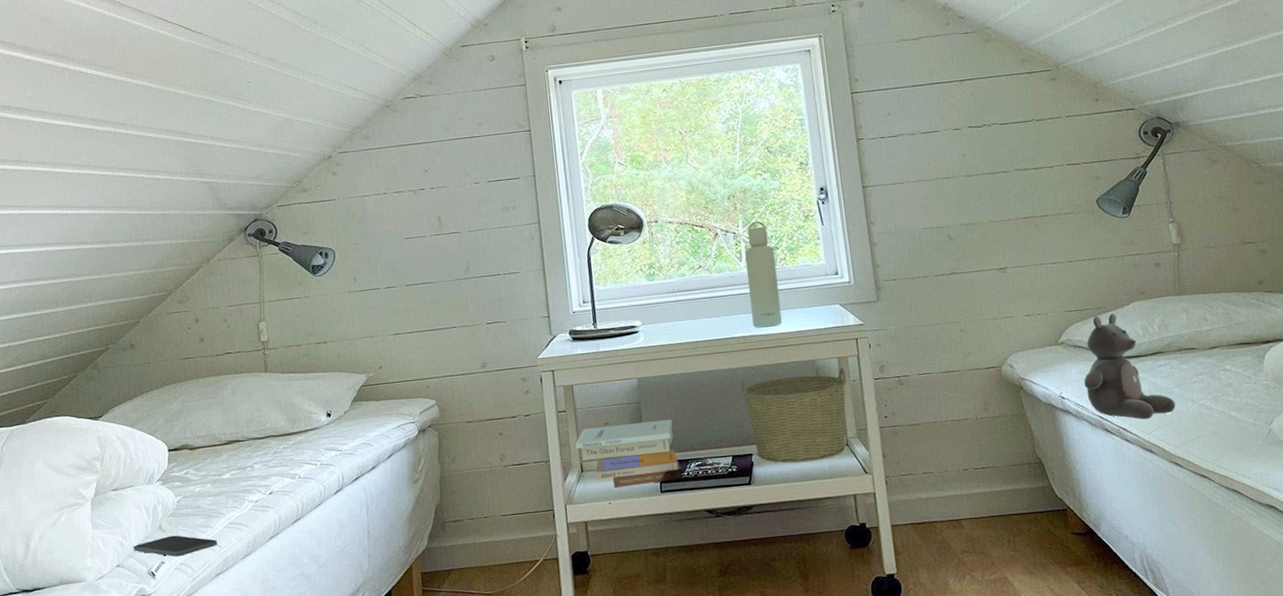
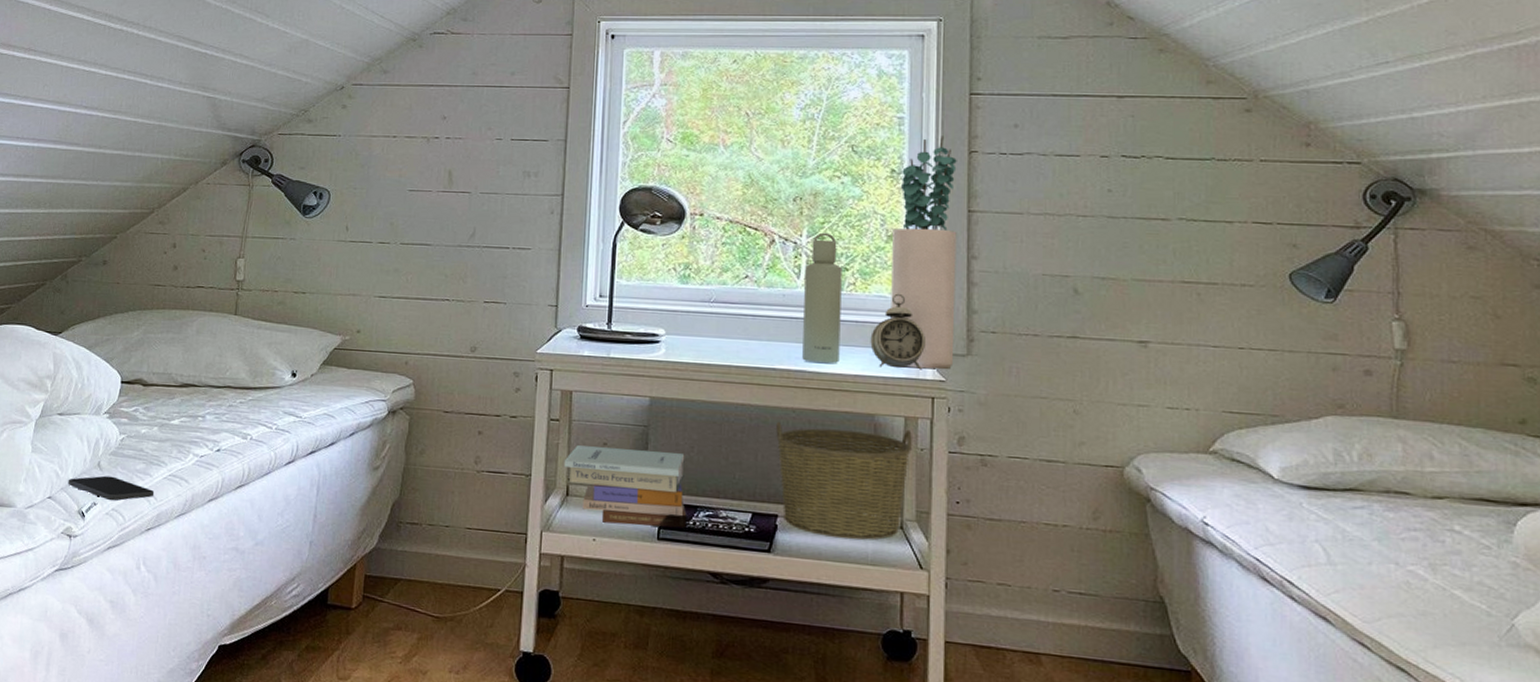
alarm clock: none [803,260,846,322] -> present [870,293,927,370]
vase: none [808,130,869,319] -> present [891,136,957,370]
stuffed animal: present [1084,313,1176,420] -> none [1239,425,1371,576]

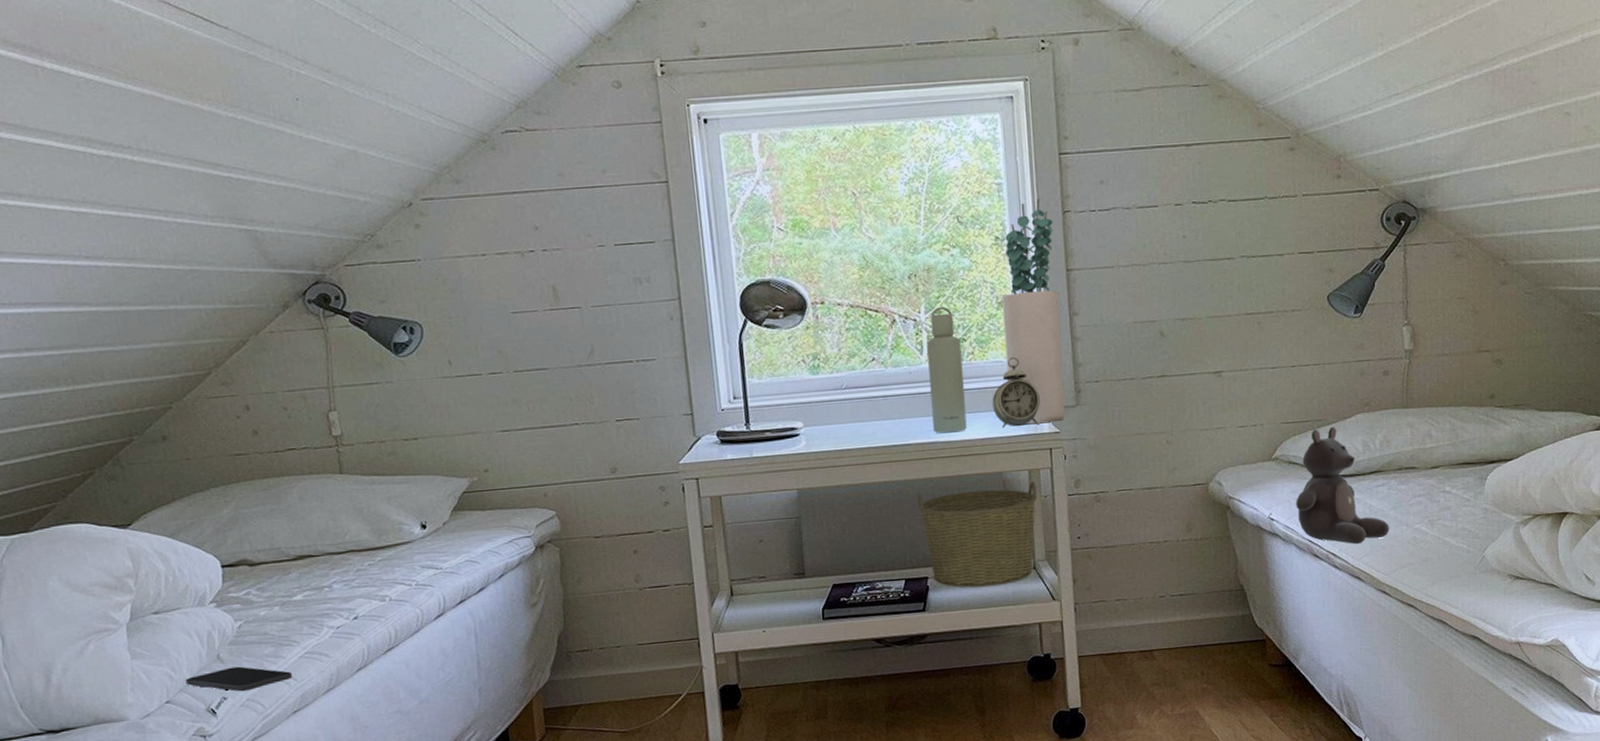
books: present [563,445,687,529] -> none [723,536,848,614]
stuffed animal: none [1239,425,1371,576] -> present [1296,426,1390,545]

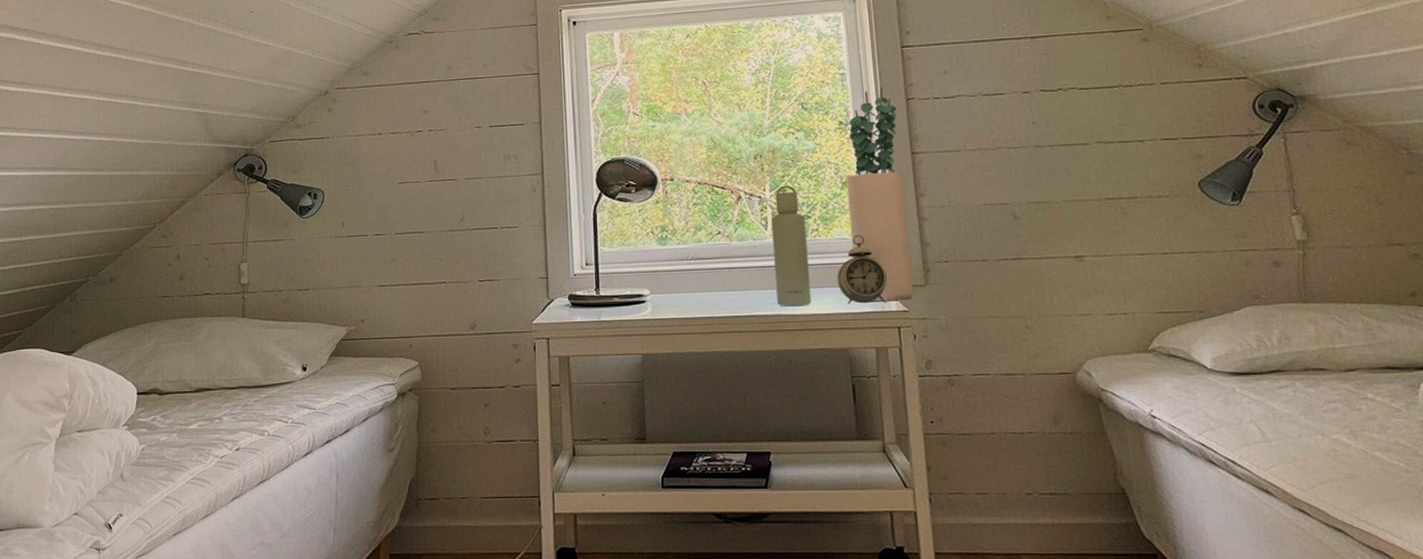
smartphone: present [185,666,293,692] -> none [92,486,179,510]
basket: present [917,480,1037,588] -> none [760,359,885,468]
stuffed animal: present [1296,426,1390,545] -> none [1180,318,1301,453]

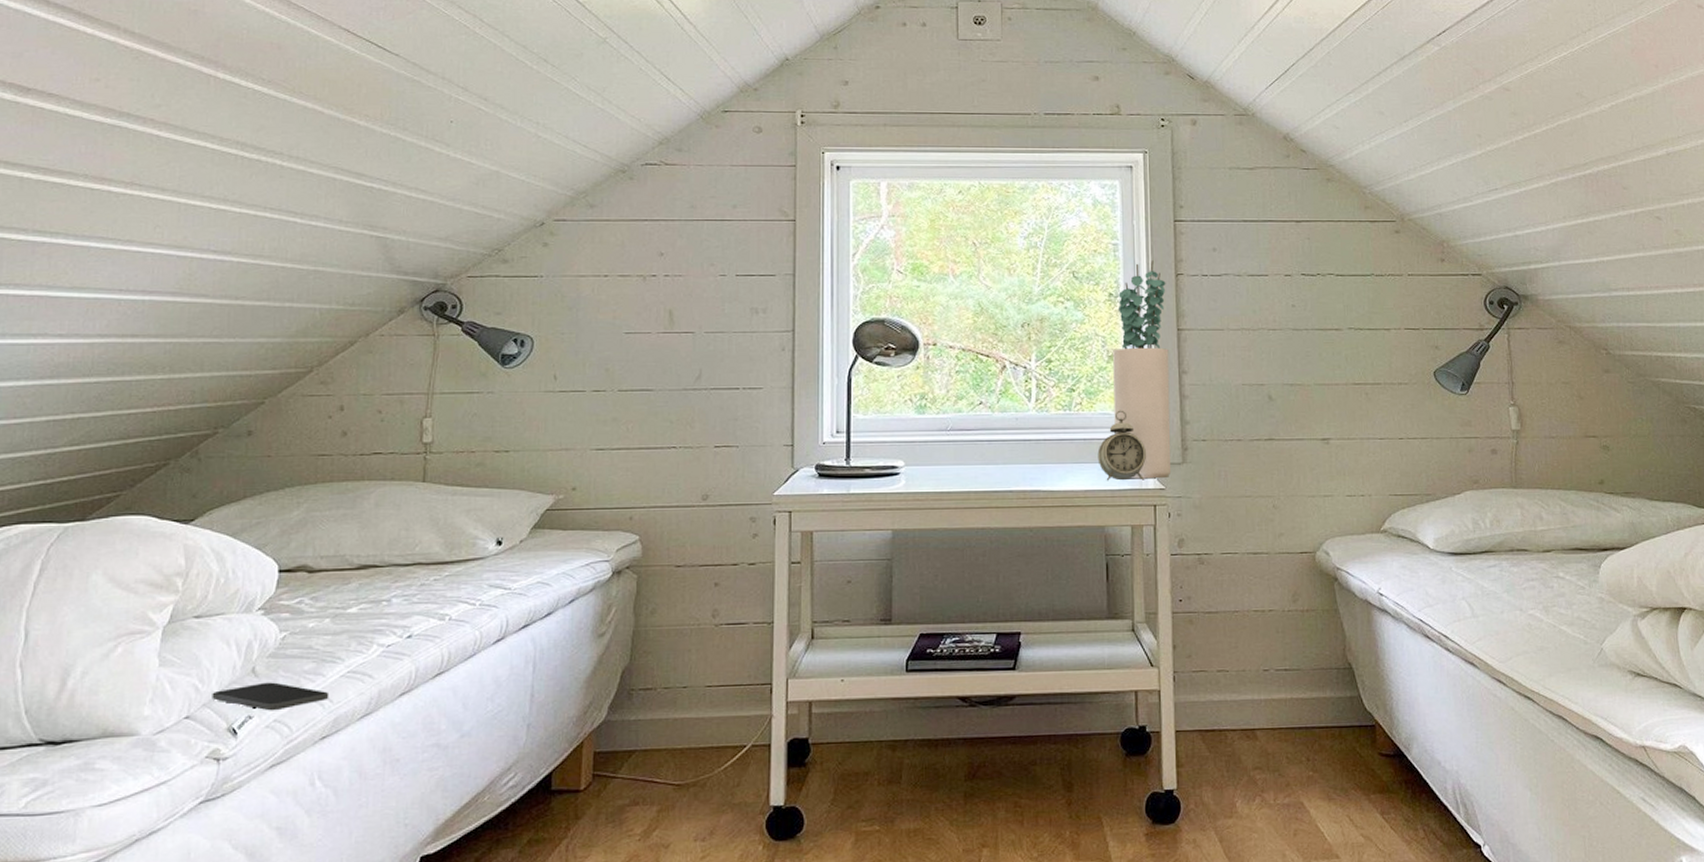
smartphone: none [92,486,179,510] -> present [212,682,330,711]
bottle: present [771,185,811,307] -> none [1035,356,1071,482]

